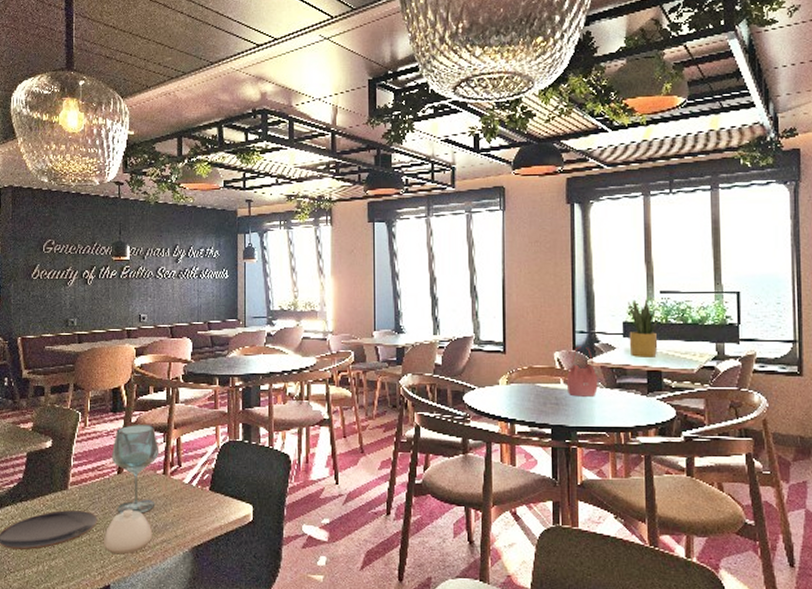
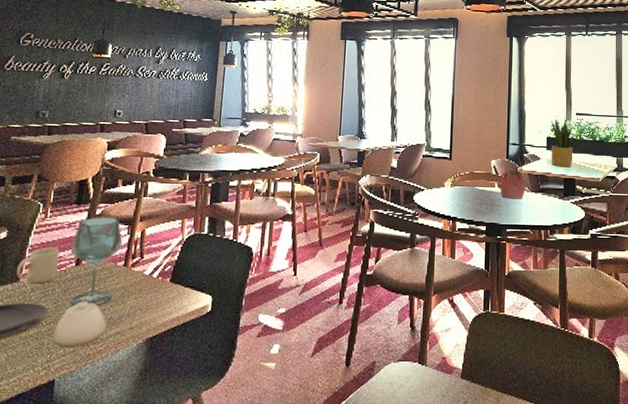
cup: none [64,455,102,492] -> present [16,246,60,284]

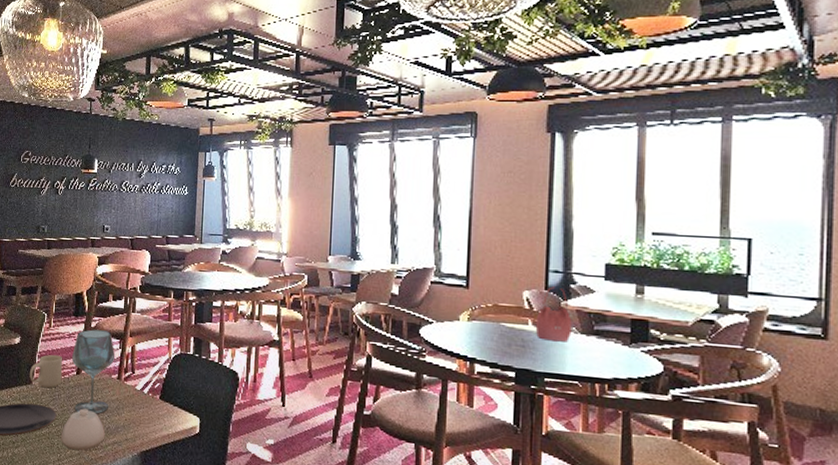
planter: present [551,118,576,167] -> none [611,239,651,305]

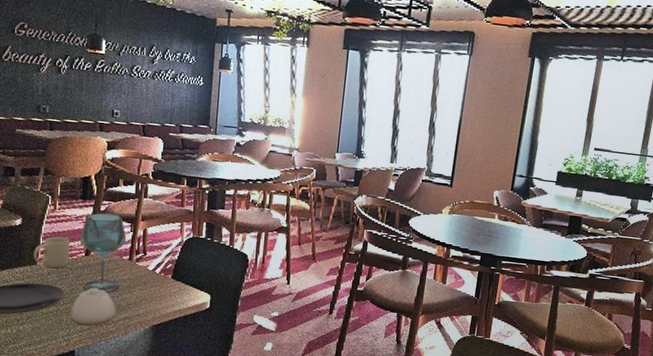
handbag: present [535,286,572,342] -> none [500,188,528,233]

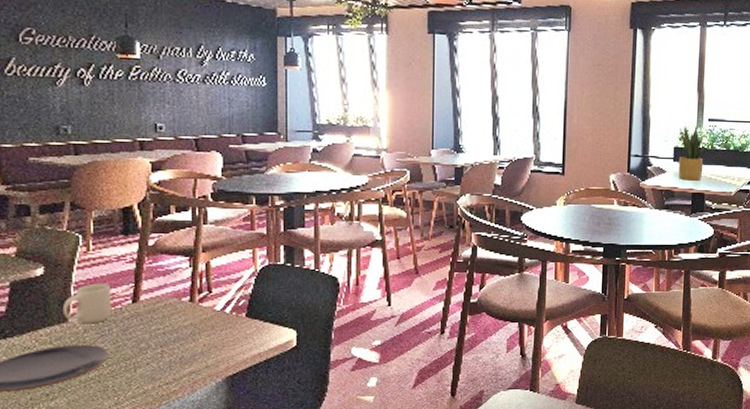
sugar bowl: present [69,287,117,326] -> none [116,340,179,390]
wine glass: present [79,213,127,293] -> none [123,248,185,347]
planter: none [559,153,590,205] -> present [678,125,707,181]

